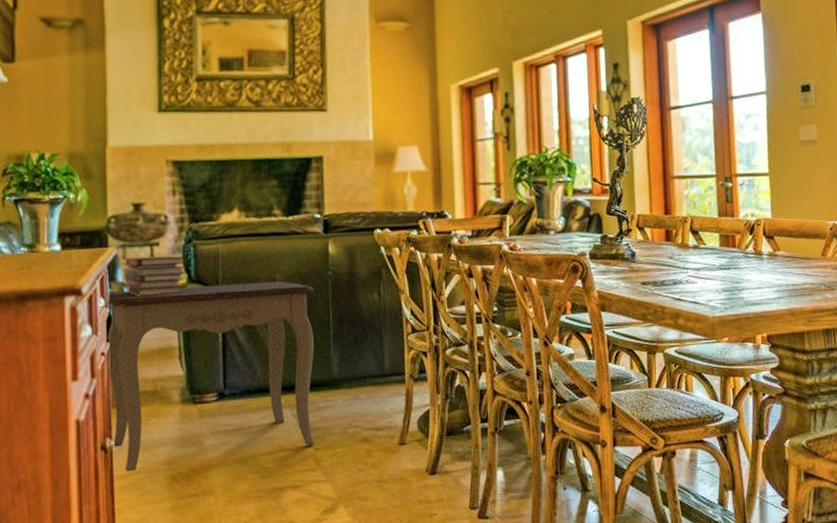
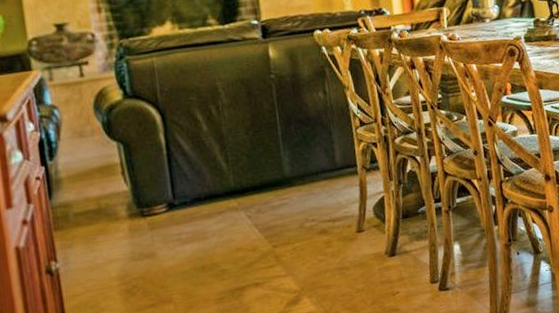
side table: present [107,281,314,472] -> none [36,88,272,292]
book stack: present [122,256,186,296] -> none [50,72,120,117]

